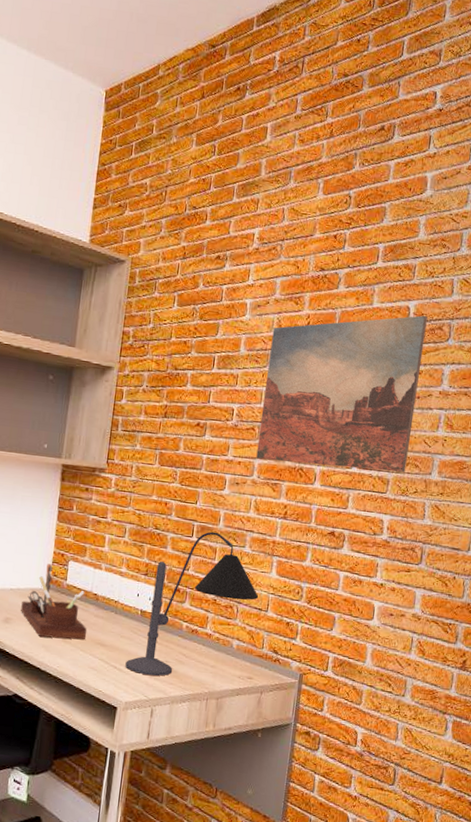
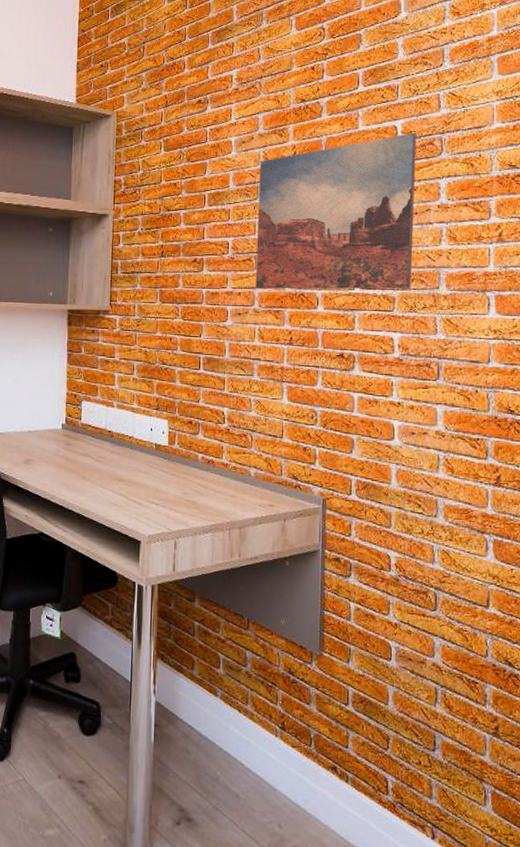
desk organizer: present [21,564,87,640] -> none [40,405,105,477]
desk lamp: present [125,531,259,676] -> none [145,363,272,508]

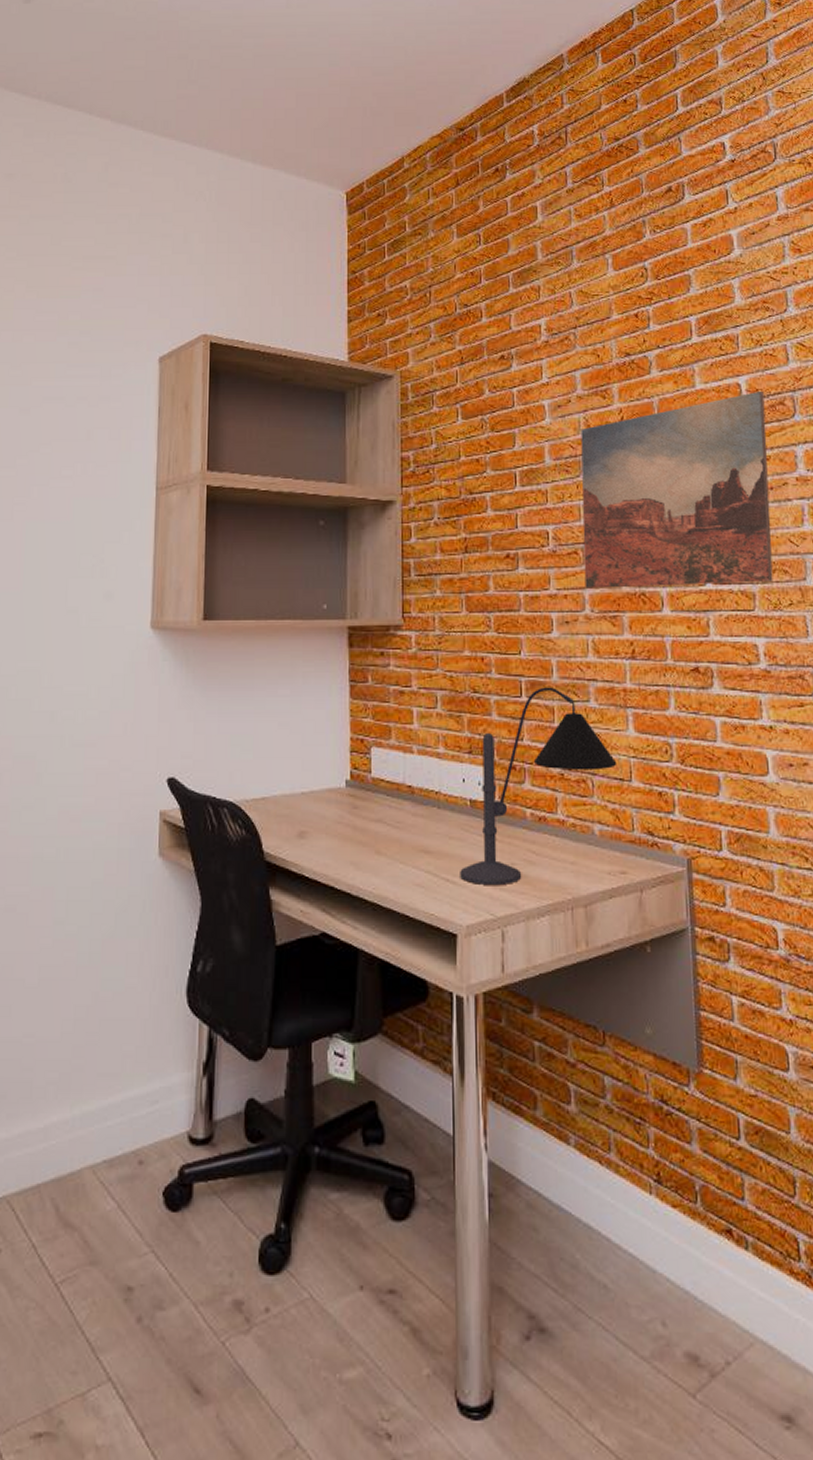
desk lamp: none [145,363,272,508] -> present [460,687,617,884]

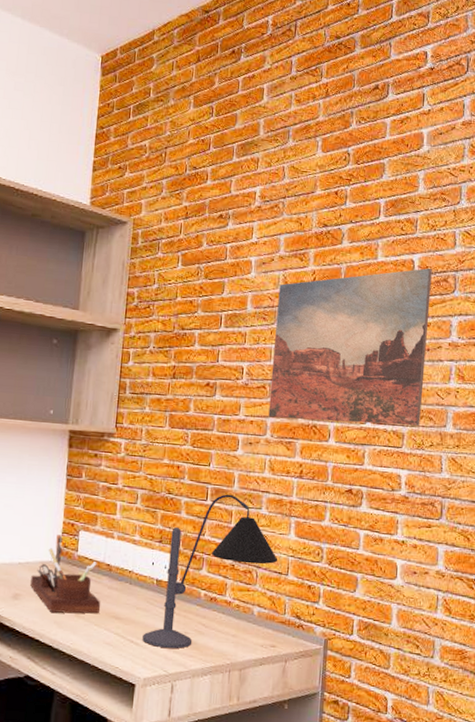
desk organizer: none [318,754,405,851] -> present [30,534,101,614]

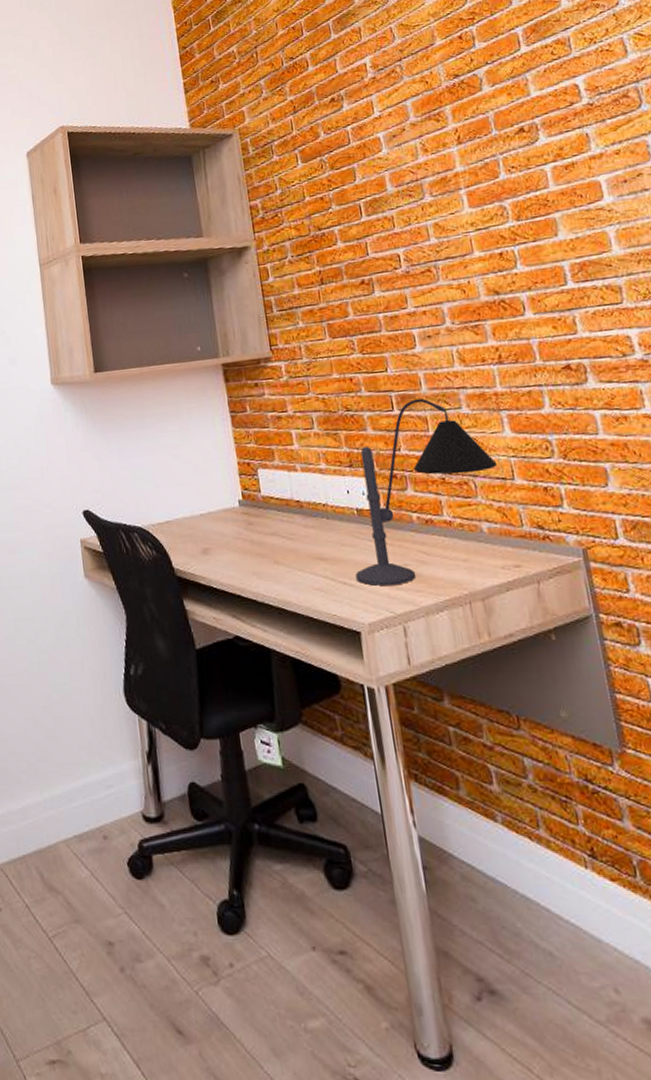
desk organizer: present [30,534,101,614] -> none [216,477,301,563]
wall art: present [268,268,432,426] -> none [418,87,639,303]

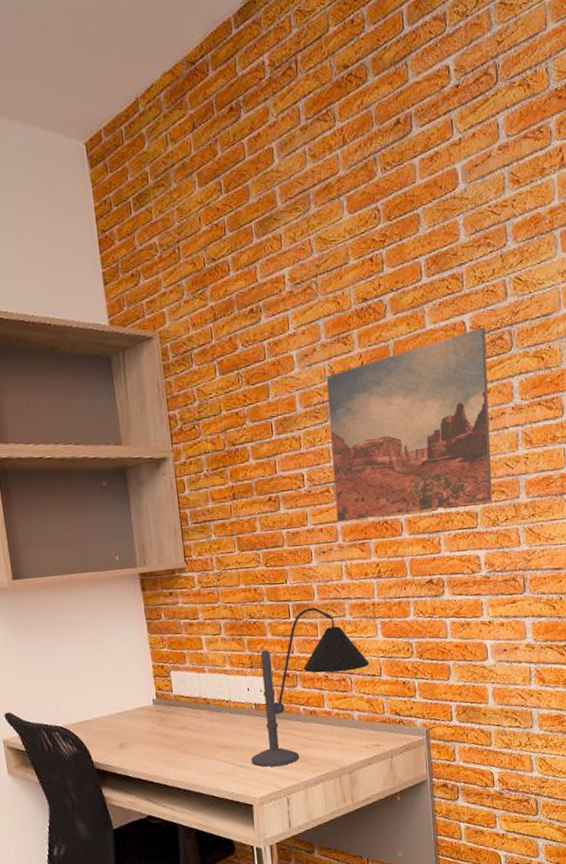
wall art: none [418,87,639,303] -> present [326,327,492,522]

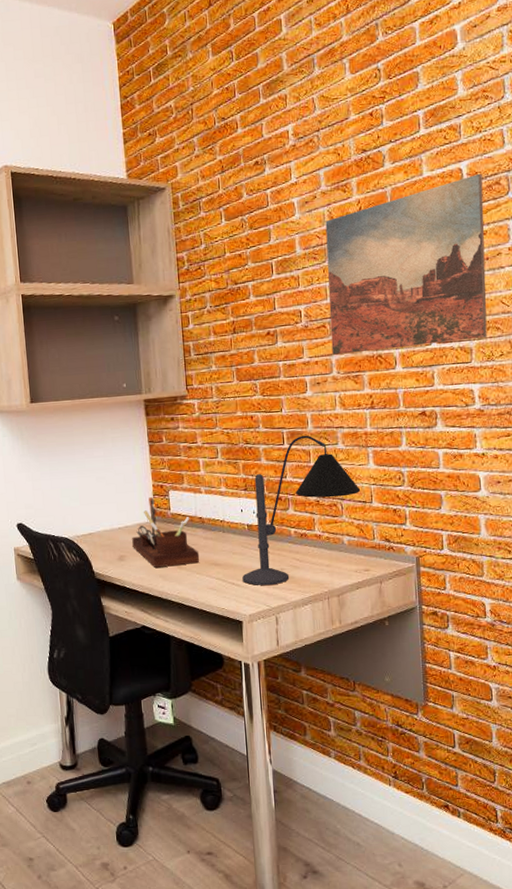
desk organizer: none [132,679,206,754] -> present [132,497,200,568]

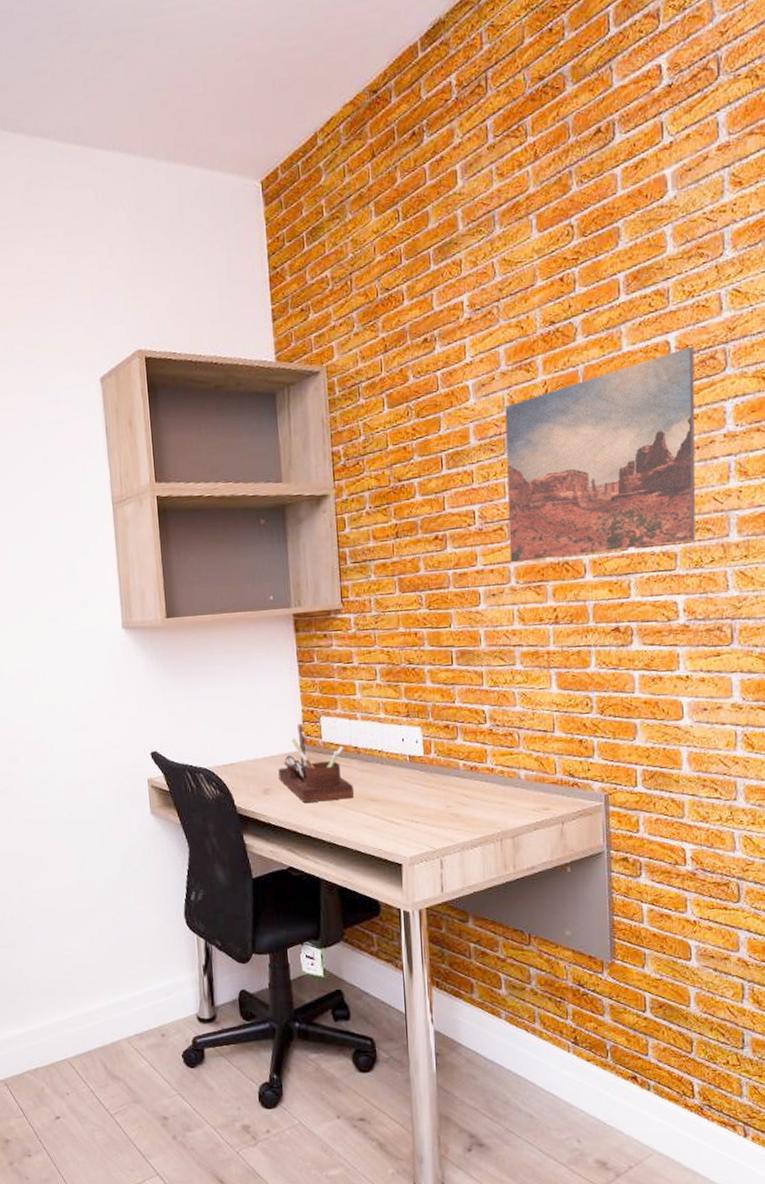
desk lamp: present [242,435,361,585] -> none [403,654,541,824]

